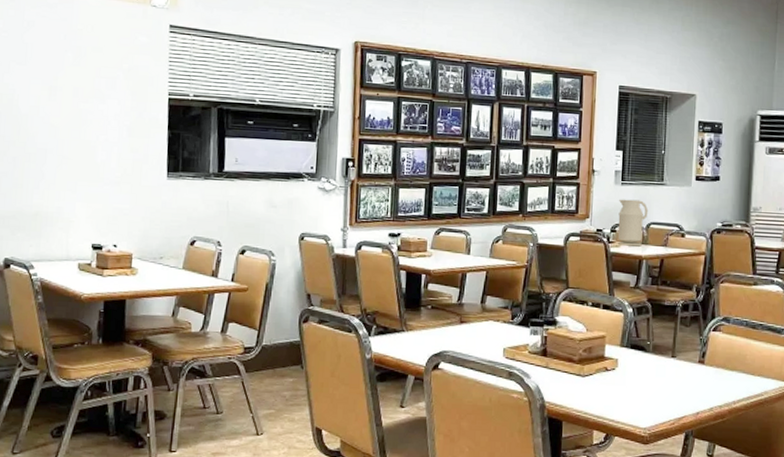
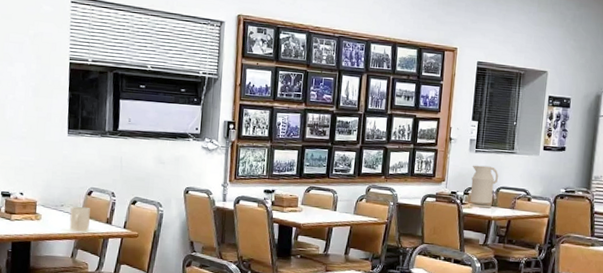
cup: none [169,258,193,288] -> present [69,206,90,233]

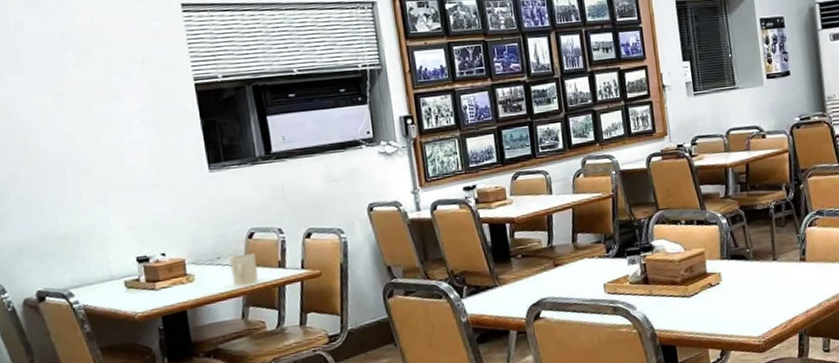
water jug: present [469,165,499,209] -> none [694,108,726,158]

